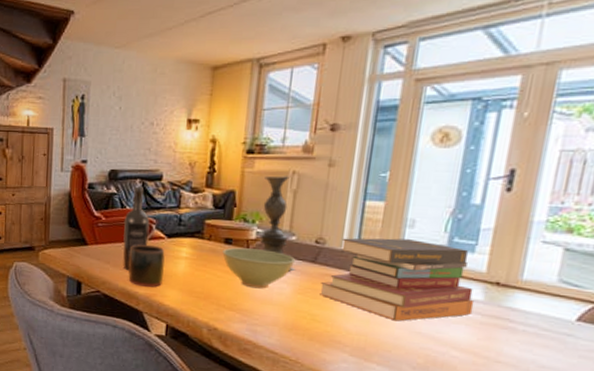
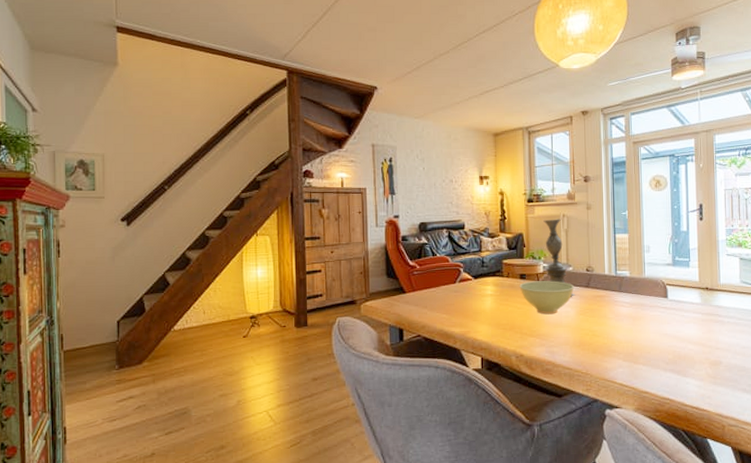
wine bottle: present [123,186,150,270] -> none [436,235,459,312]
mug: present [128,244,165,288] -> none [443,286,475,325]
books: present [319,238,475,322] -> none [595,261,696,327]

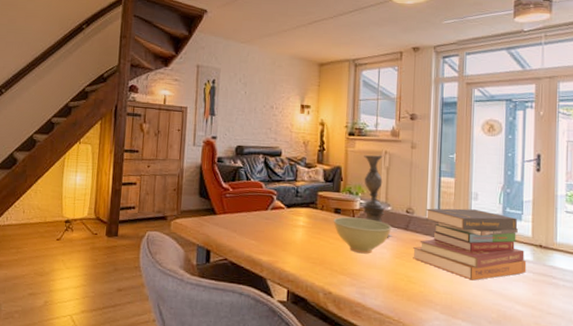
books: none [595,261,696,327] -> present [413,208,527,281]

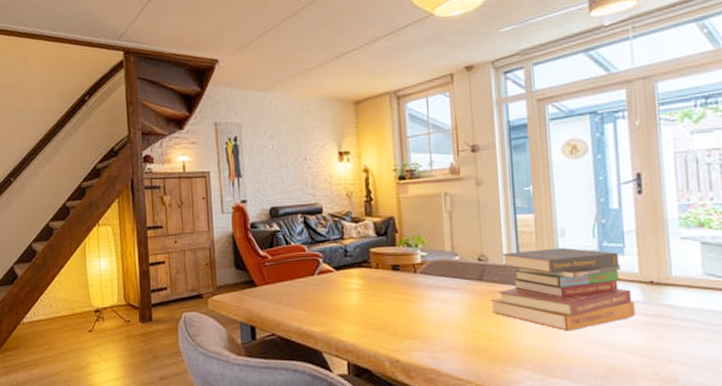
bowl: present [333,216,392,254] -> none [392,272,463,313]
candlestick: present [362,155,392,238] -> none [420,198,464,292]

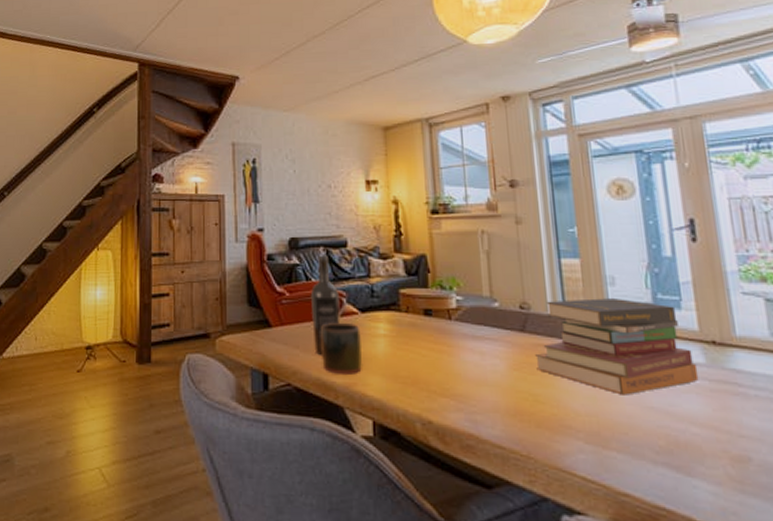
wine bottle: none [290,221,318,308] -> present [310,255,341,355]
mug: none [300,279,339,324] -> present [320,322,363,375]

